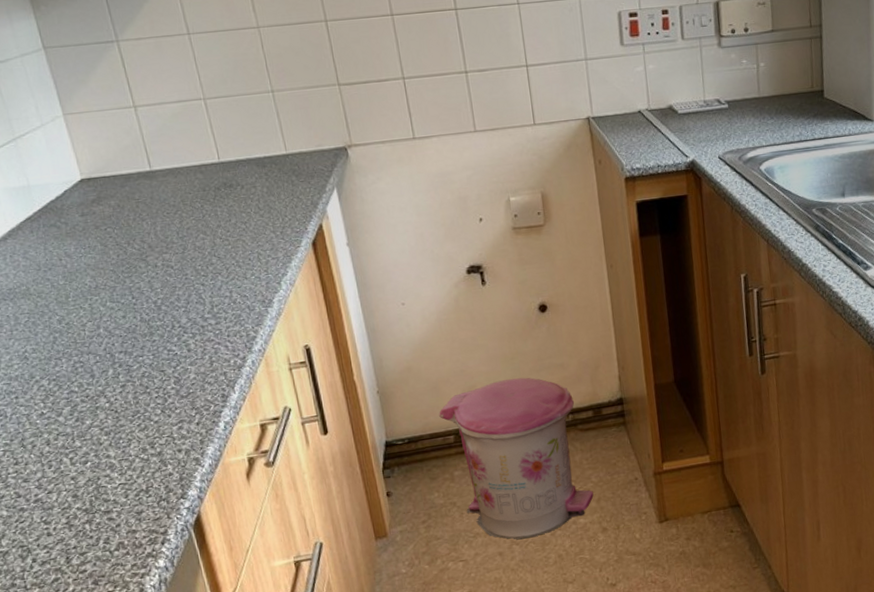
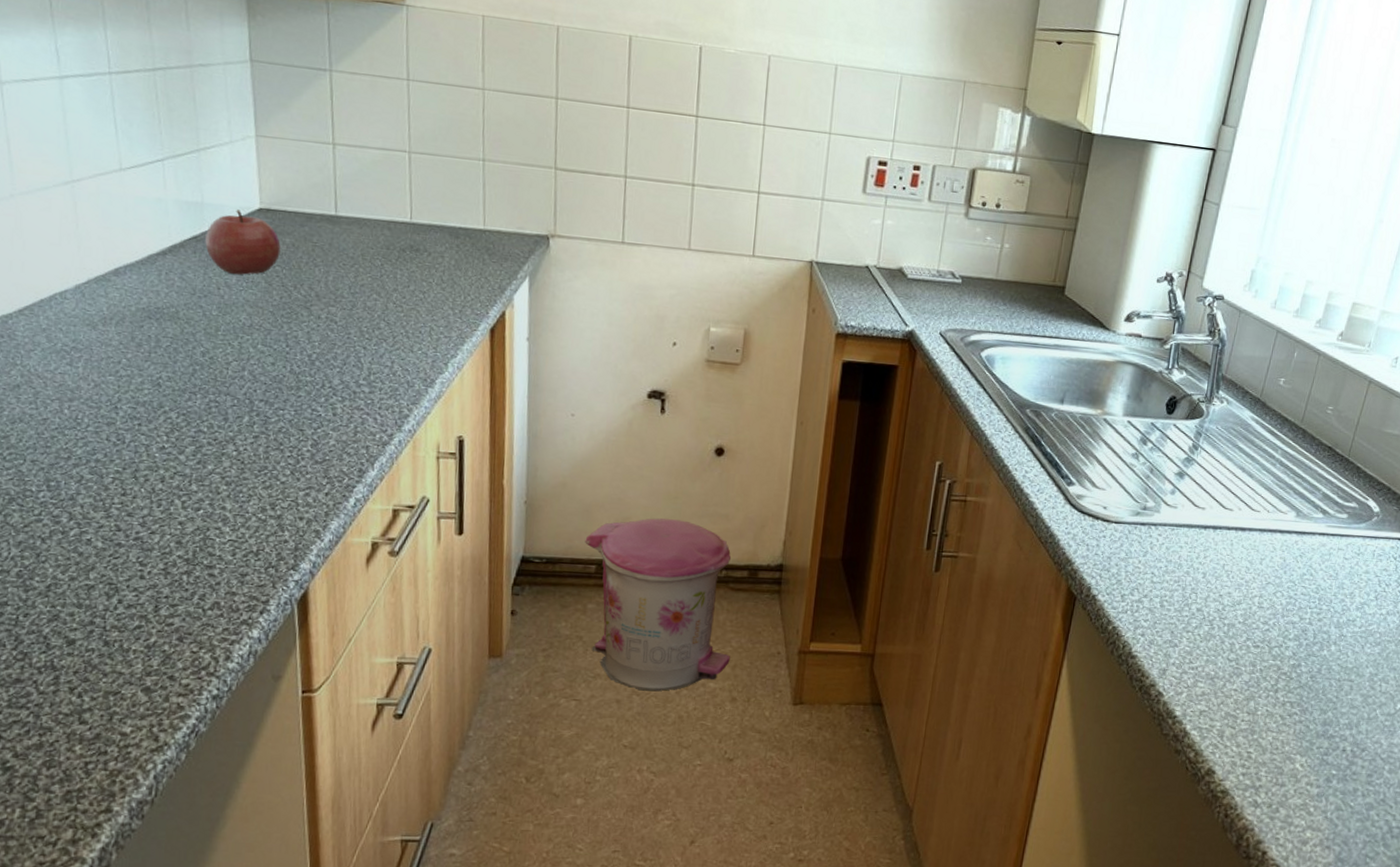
fruit: none [38,185,109,245] -> present [205,209,281,275]

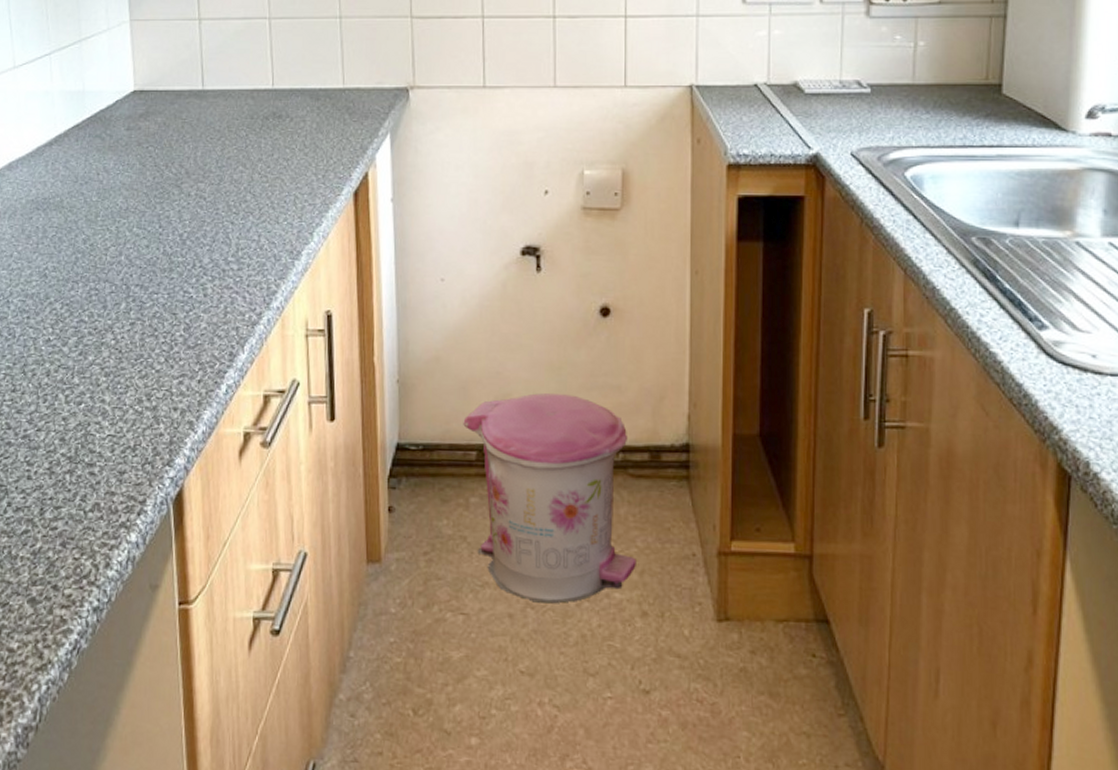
fruit: present [205,209,281,275] -> none [86,94,153,159]

